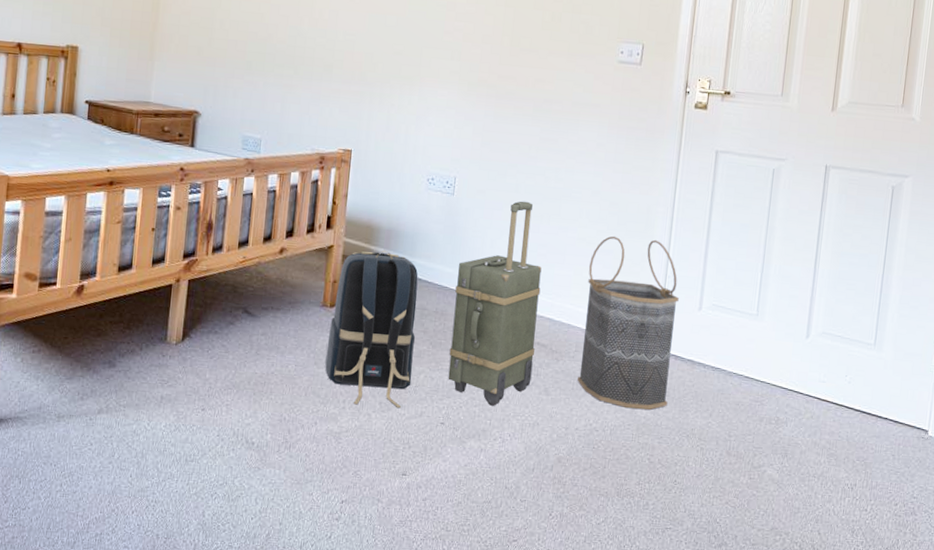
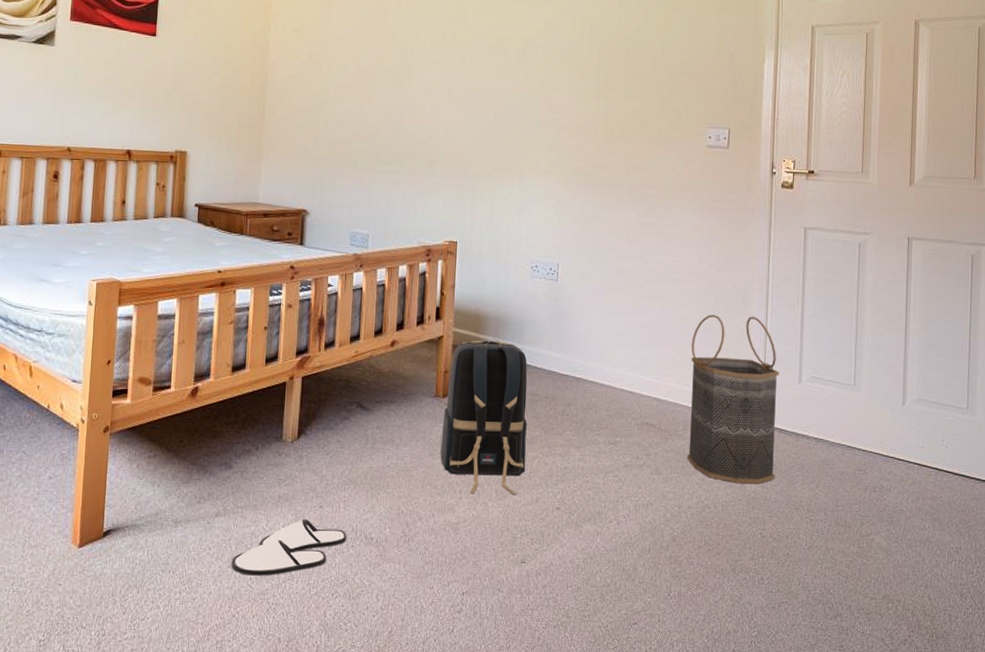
slippers: none [112,419,229,474] -> present [231,518,347,576]
suitcase: present [448,201,542,406] -> none [561,284,646,488]

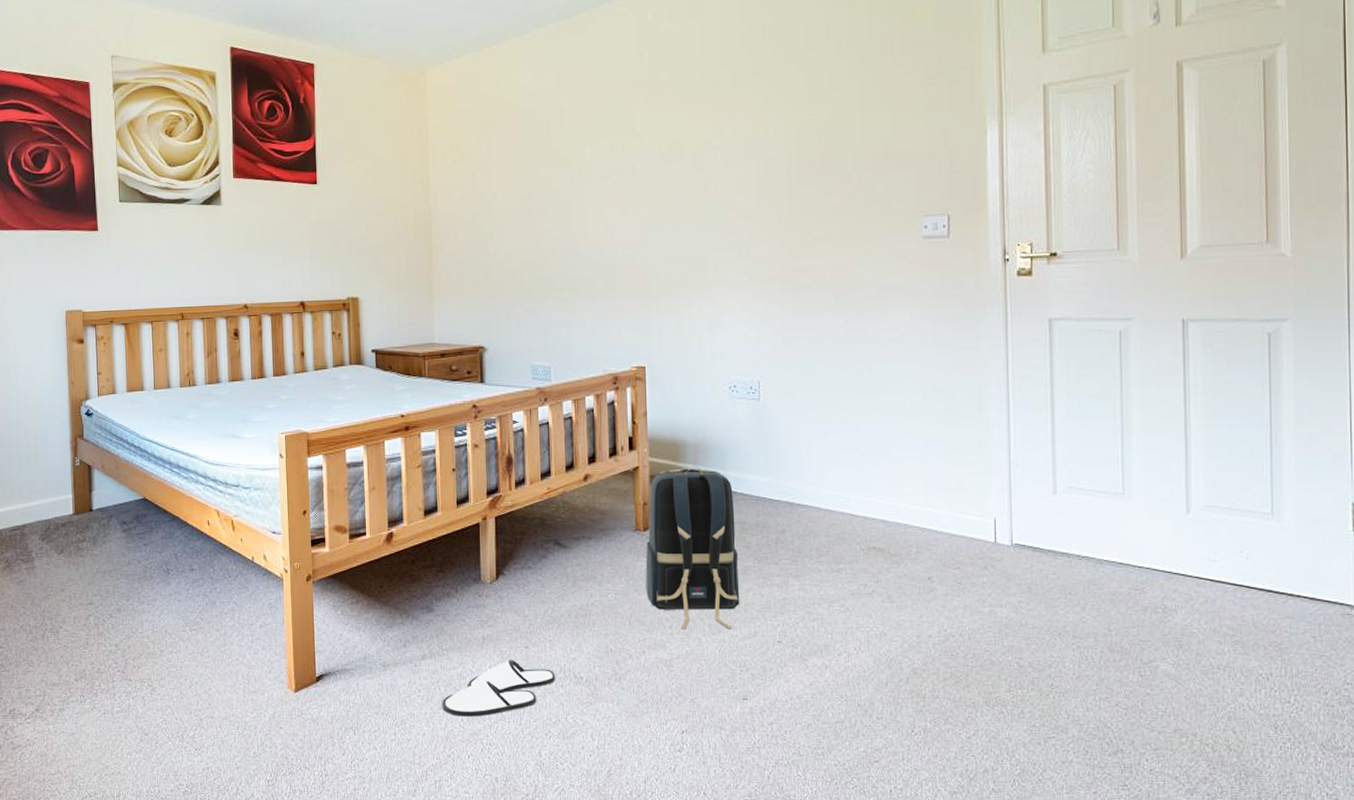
basket: present [687,314,779,484] -> none [920,423,1031,610]

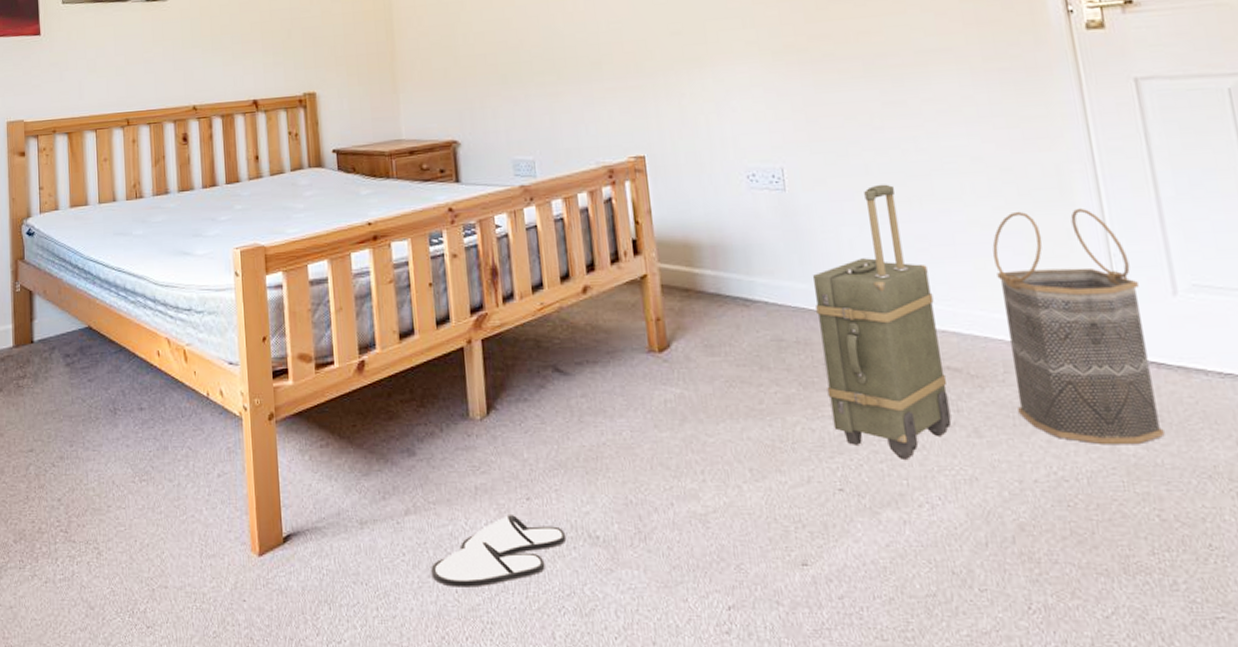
backpack: present [645,466,740,630] -> none [662,271,786,475]
suitcase: none [775,398,871,619] -> present [813,184,952,459]
basket: none [920,423,1031,610] -> present [992,207,1165,445]

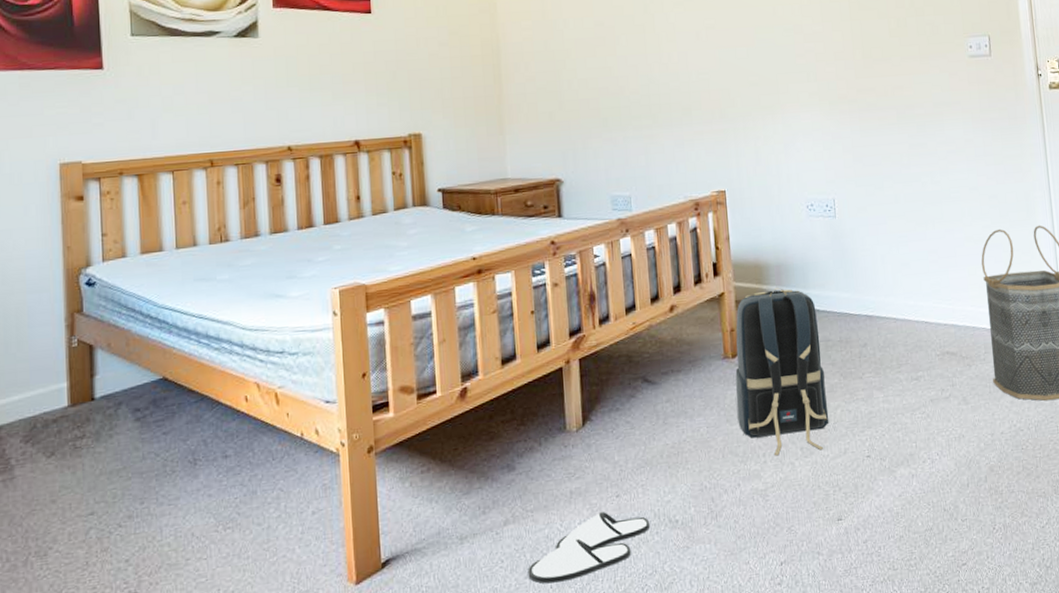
backpack: none [662,271,786,475] -> present [735,287,829,456]
suitcase: present [813,184,952,459] -> none [854,210,948,427]

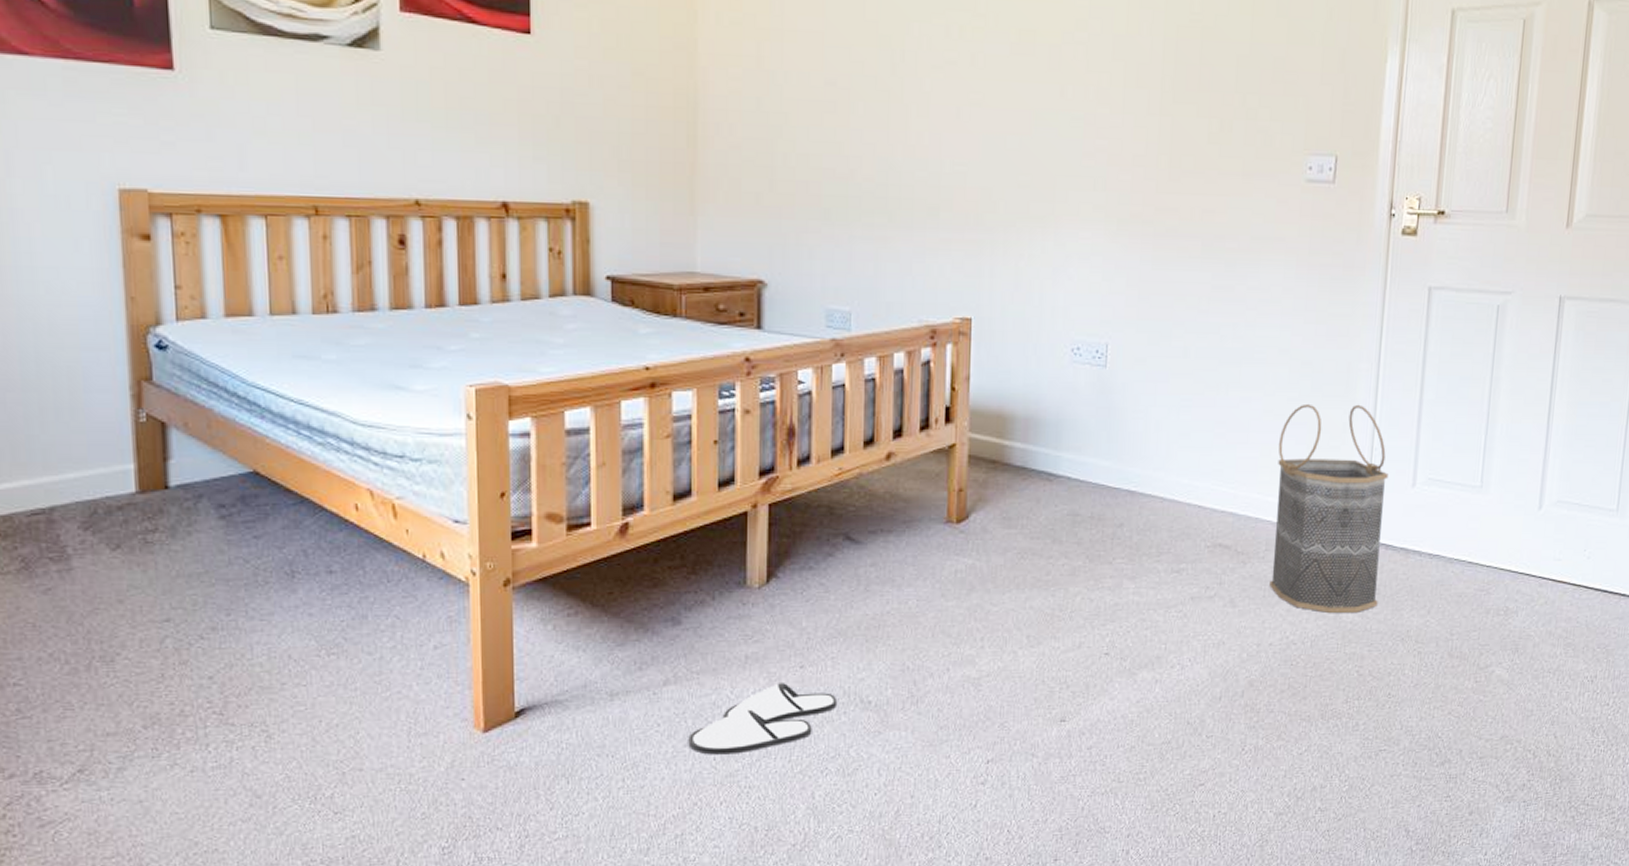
backpack: present [735,287,829,456] -> none [955,444,1067,642]

